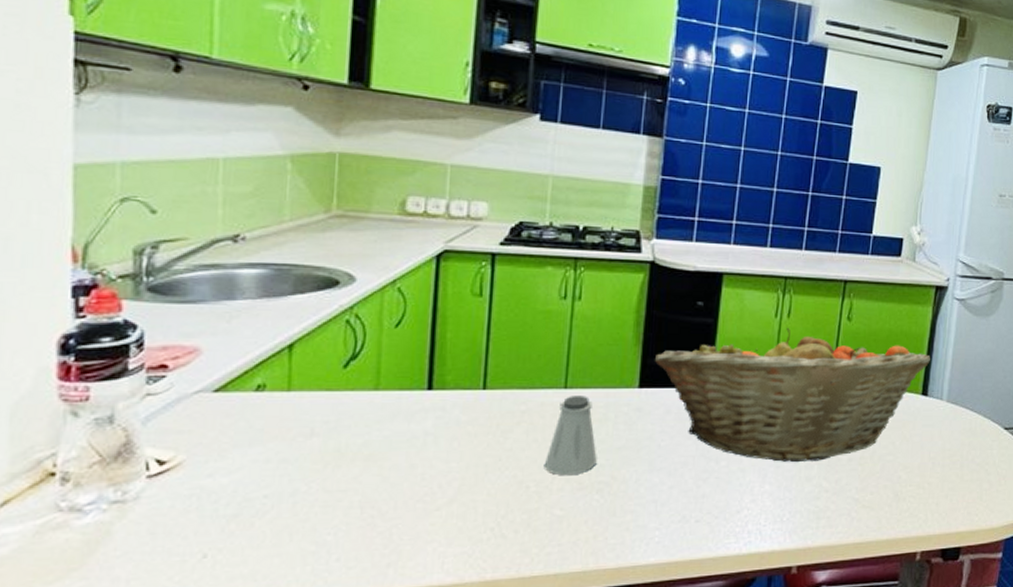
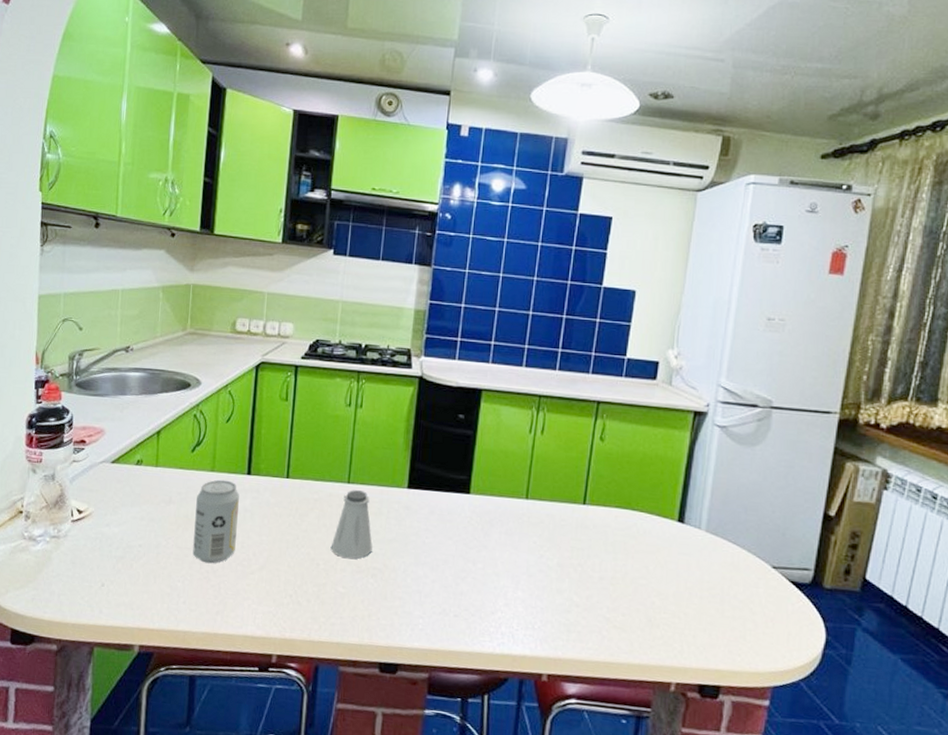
beverage can: none [349,399,417,506] -> present [193,479,239,564]
fruit basket: present [655,327,930,463] -> none [422,443,688,576]

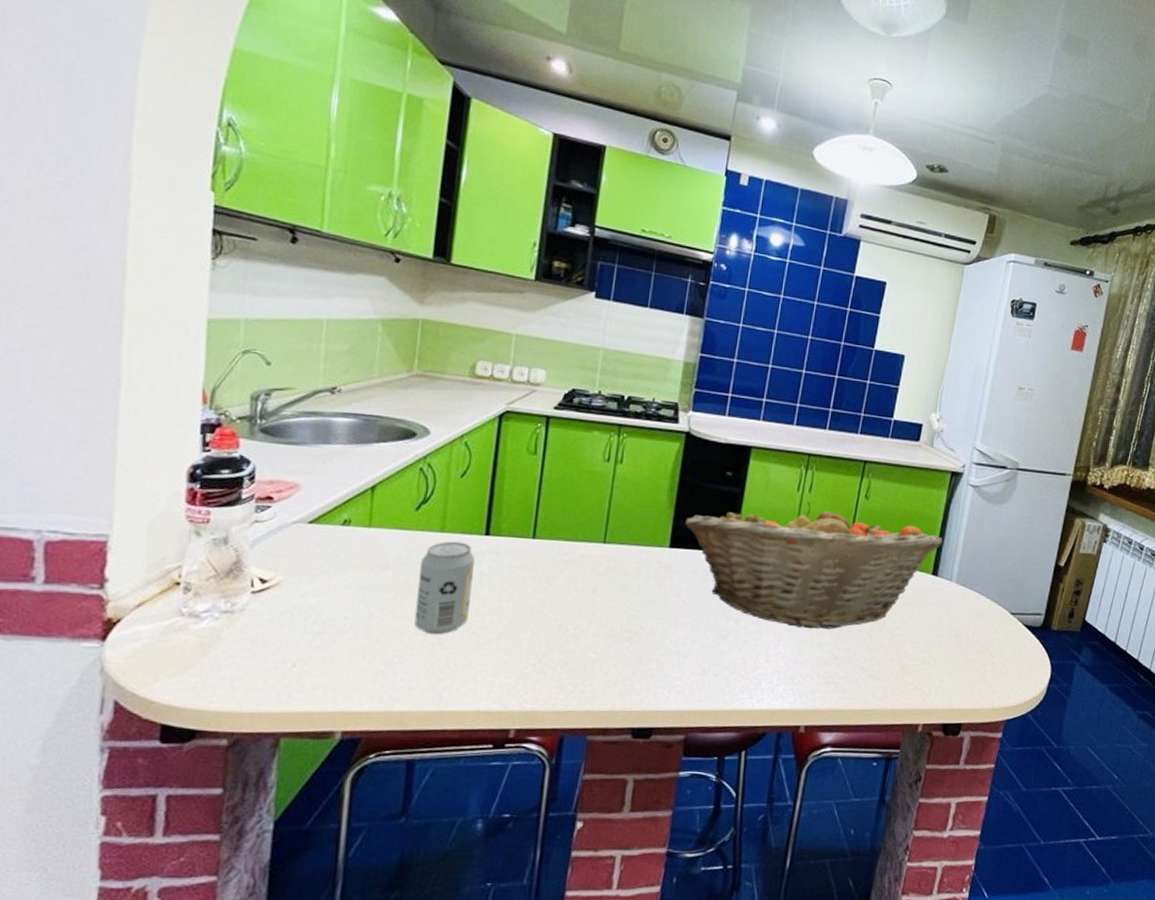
saltshaker: present [331,490,373,559] -> none [582,550,629,623]
fruit basket: none [422,443,688,576] -> present [685,501,943,629]

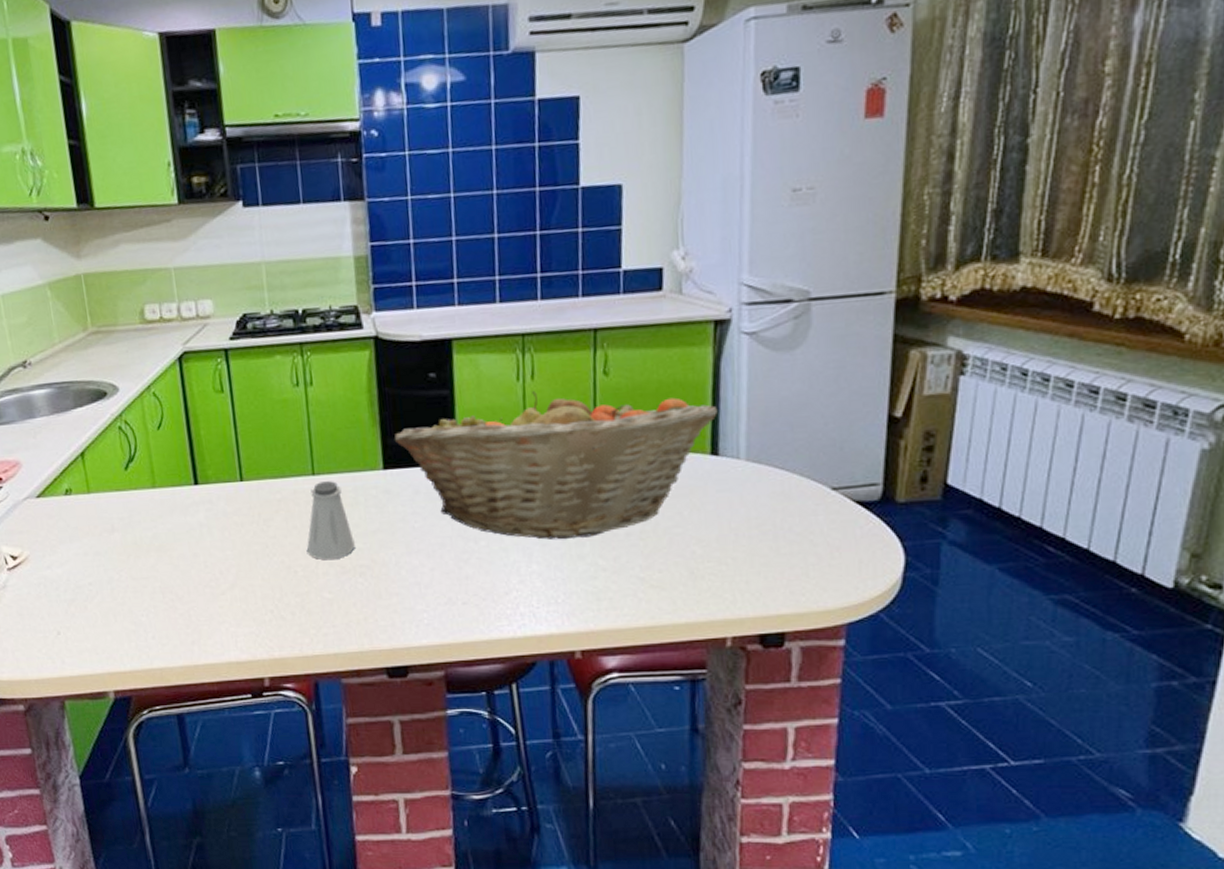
beverage can: present [414,541,475,635] -> none [142,495,199,591]
saltshaker: none [582,550,629,623] -> present [307,481,355,561]

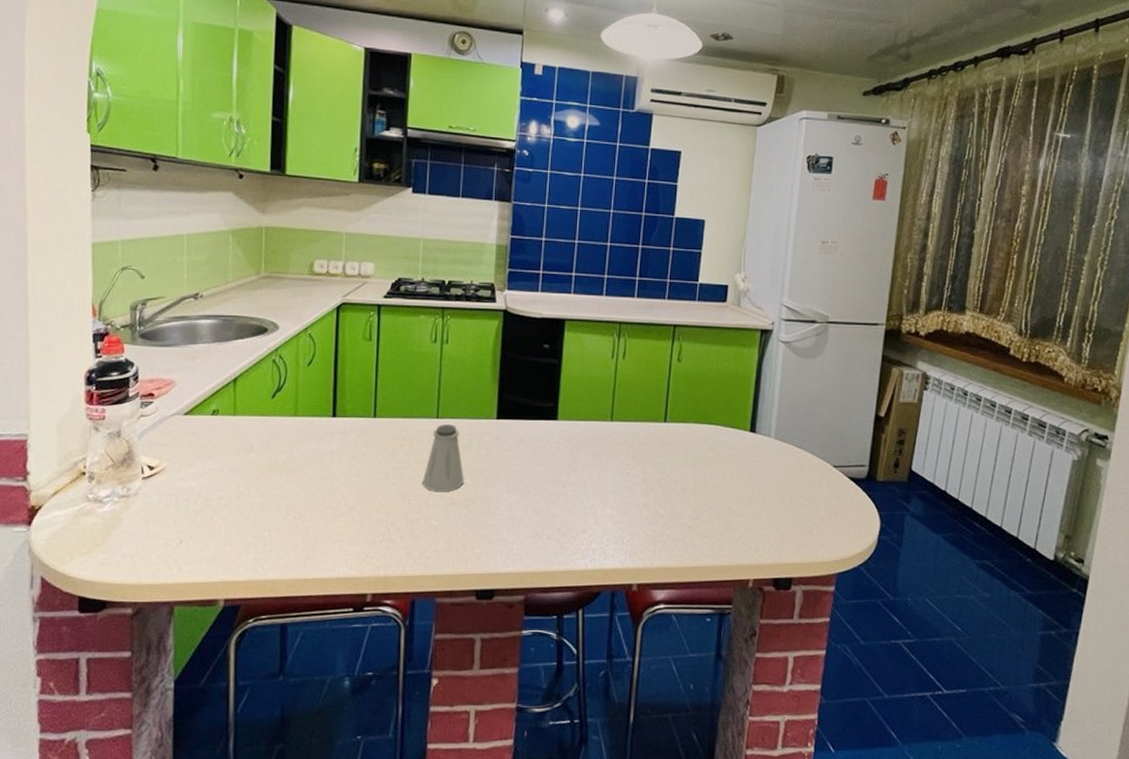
fruit basket: present [395,390,717,540] -> none [510,367,758,490]

